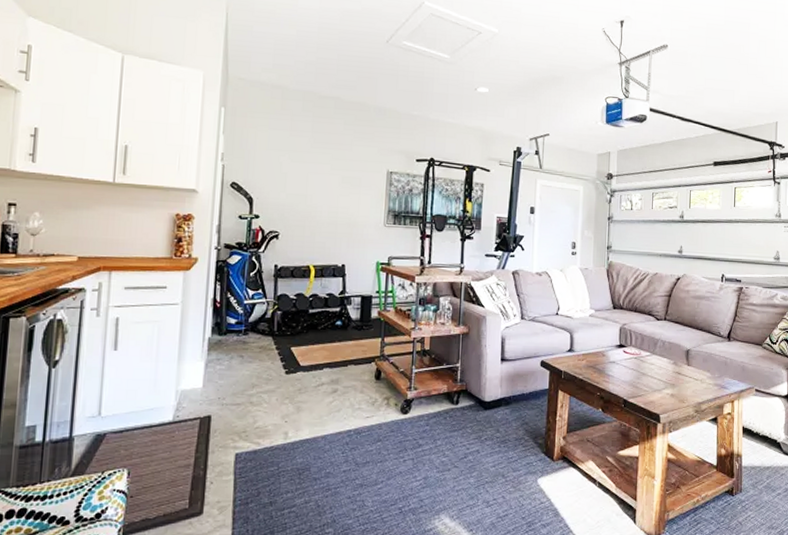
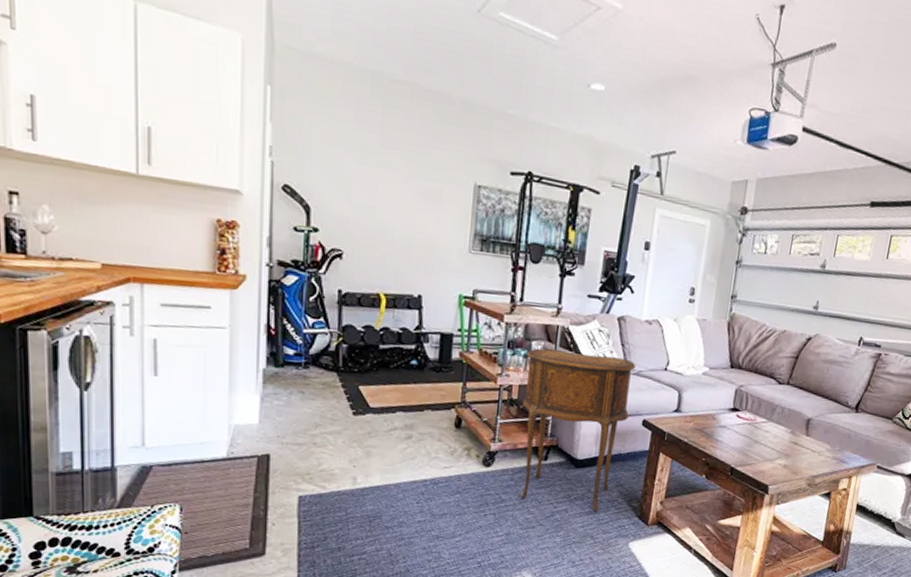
side table: none [434,303,531,451] -> present [520,348,636,512]

